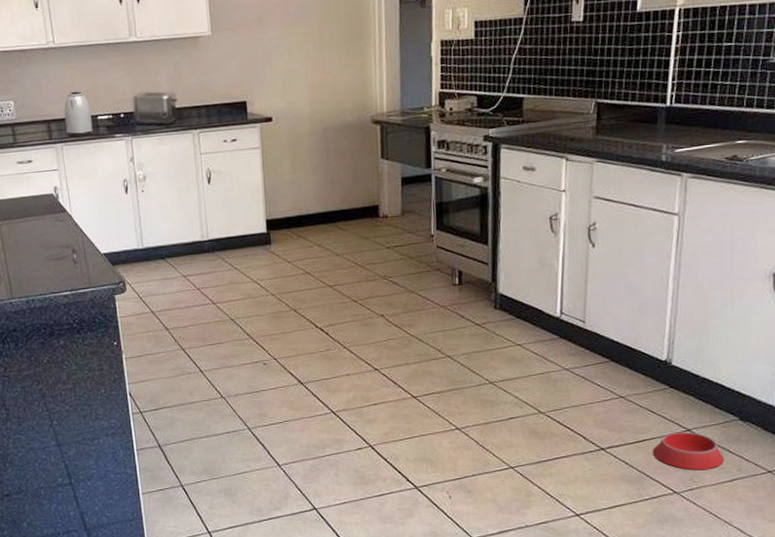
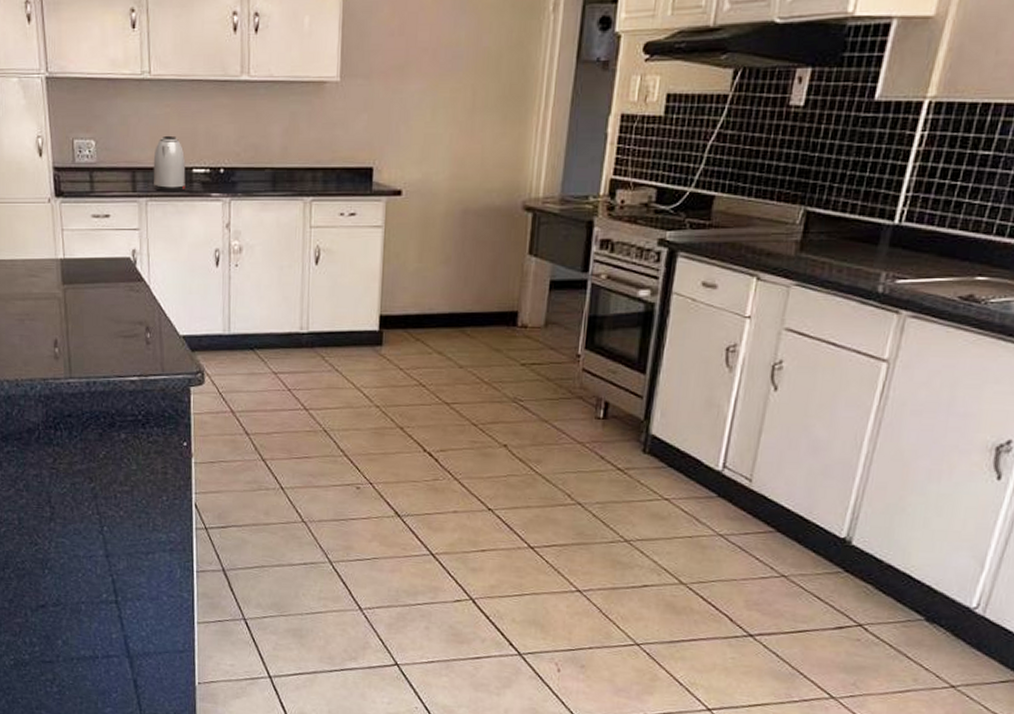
toaster: present [132,91,179,126] -> none [235,144,291,189]
pet bowl: present [653,431,724,471] -> none [812,625,899,676]

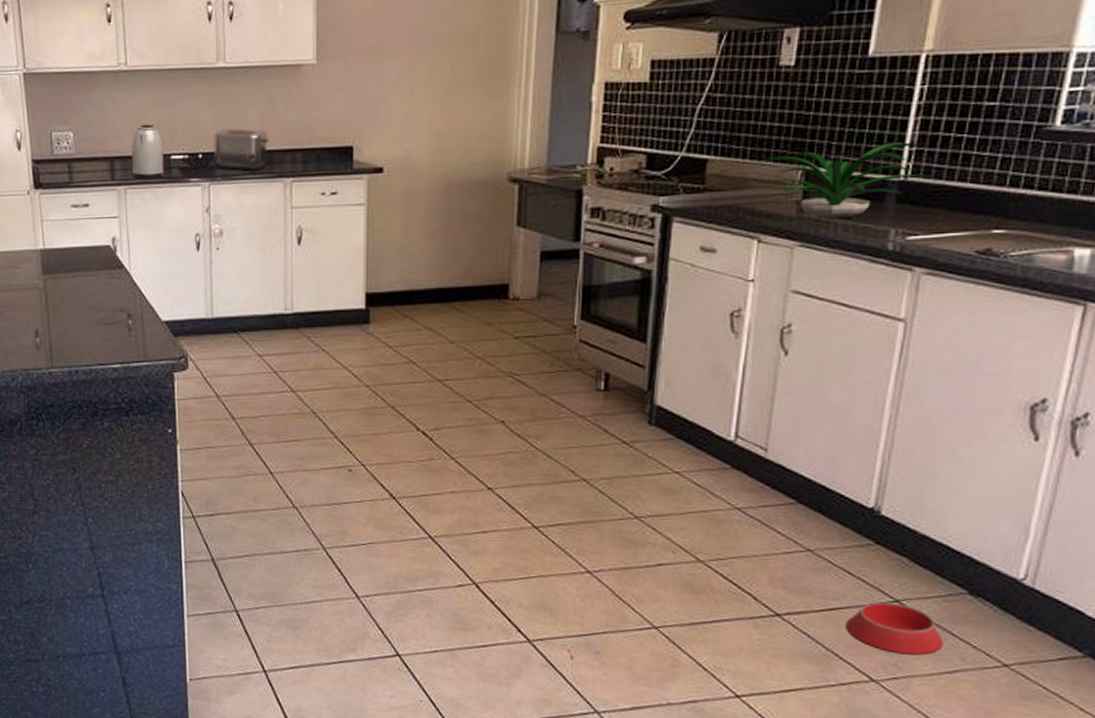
toaster: none [235,144,291,189] -> present [214,128,270,172]
plant: none [762,187,932,260] -> present [757,142,940,219]
pet bowl: none [812,625,899,676] -> present [846,602,943,655]

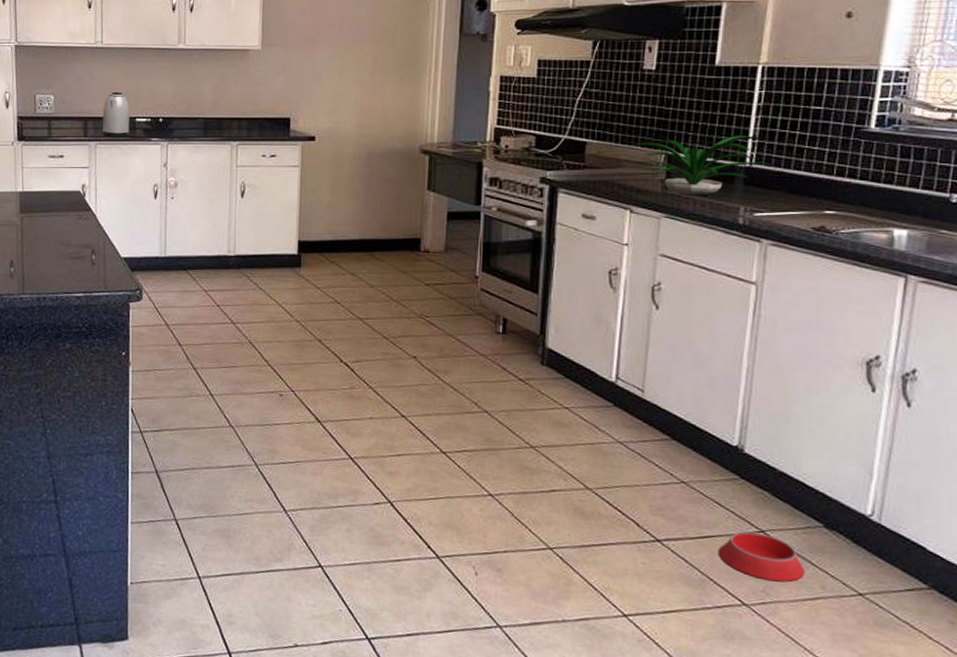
toaster: present [214,128,270,172] -> none [172,99,220,135]

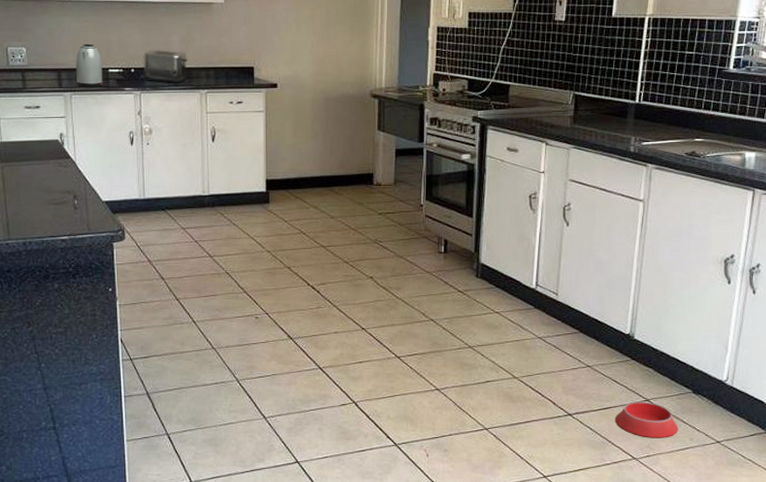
toaster: none [172,99,220,135] -> present [143,50,189,84]
plant: present [628,136,779,196] -> none [543,77,661,129]

